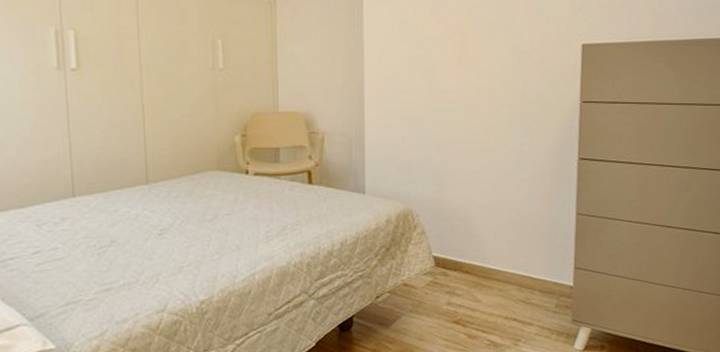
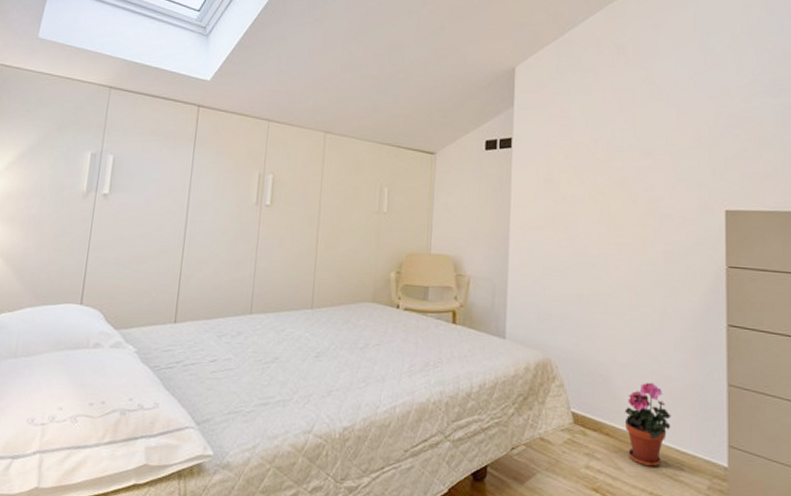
potted plant: none [482,219,525,296] -> present [624,382,671,467]

